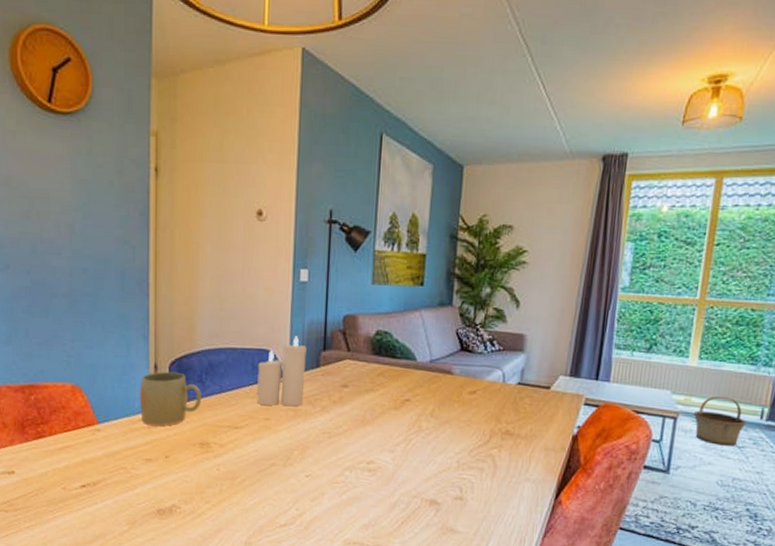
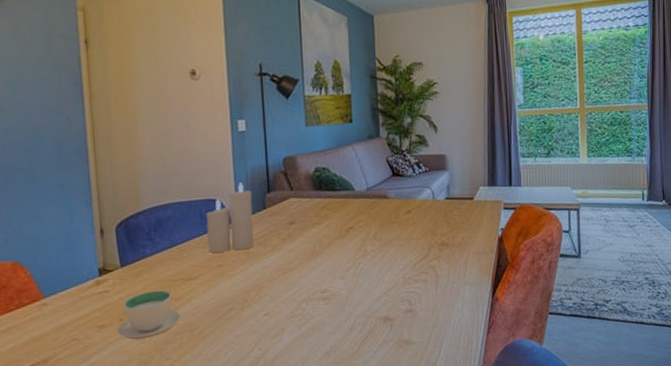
mug: present [139,371,202,427] -> none [86,233,153,291]
cup: none [162,433,224,479] -> present [116,290,181,340]
basket: present [693,395,747,446] -> none [591,185,633,227]

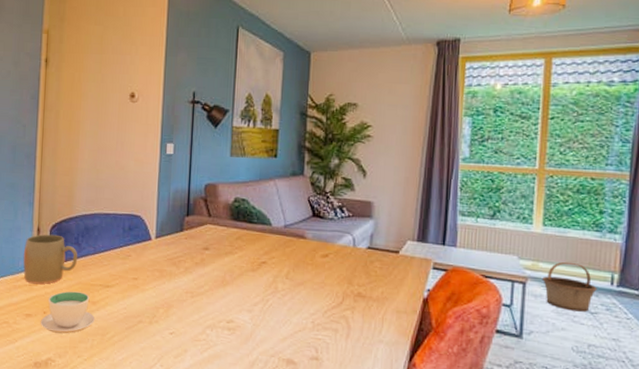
mug: none [86,233,153,291] -> present [23,234,78,284]
candle: present [206,182,254,253] -> none [126,203,172,268]
basket: none [591,185,633,227] -> present [541,261,597,312]

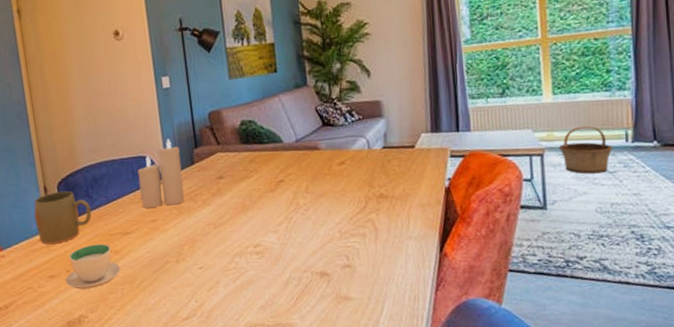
candle: none [126,203,172,268] -> present [137,139,184,208]

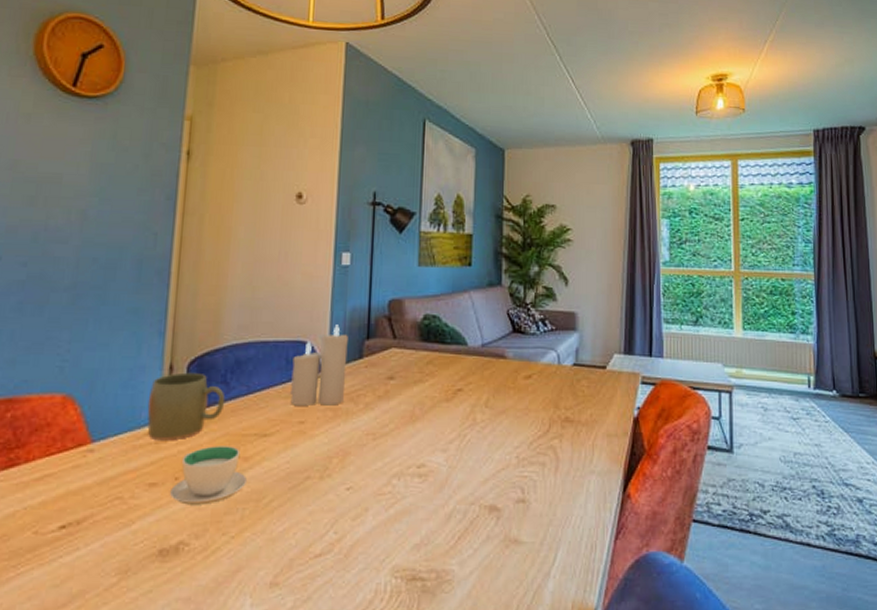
basket: present [558,125,613,174] -> none [746,366,797,418]

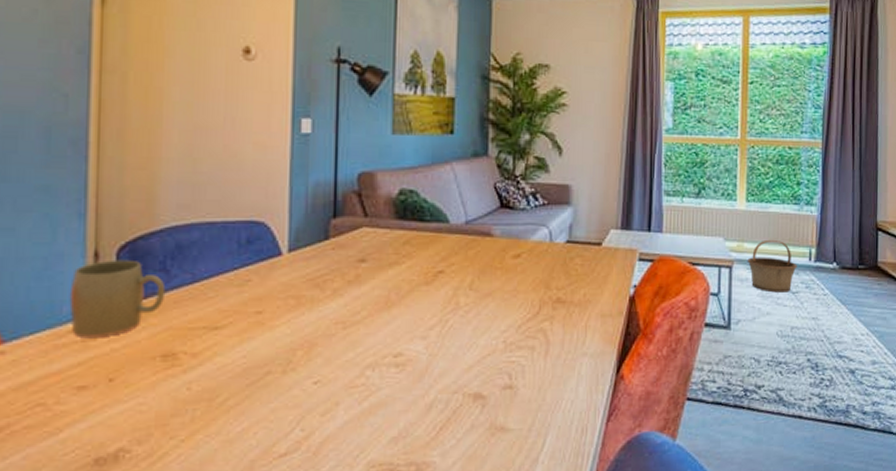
cup: present [169,446,248,505] -> none [103,341,198,408]
candle: present [290,324,348,406] -> none [244,202,311,294]
basket: none [746,366,797,418] -> present [747,239,797,293]

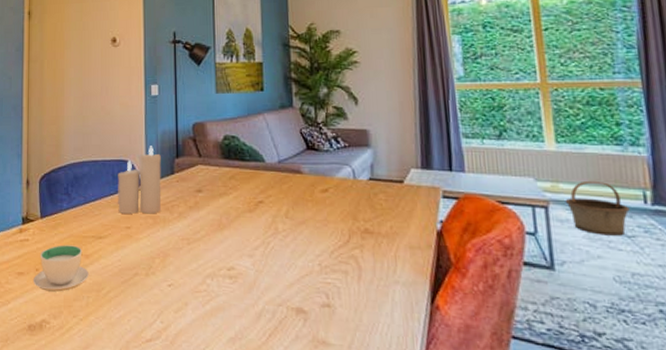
mug: present [69,259,166,339] -> none [13,186,69,240]
cup: none [103,341,198,408] -> present [32,245,90,292]
candle: none [244,202,311,294] -> present [118,146,162,214]

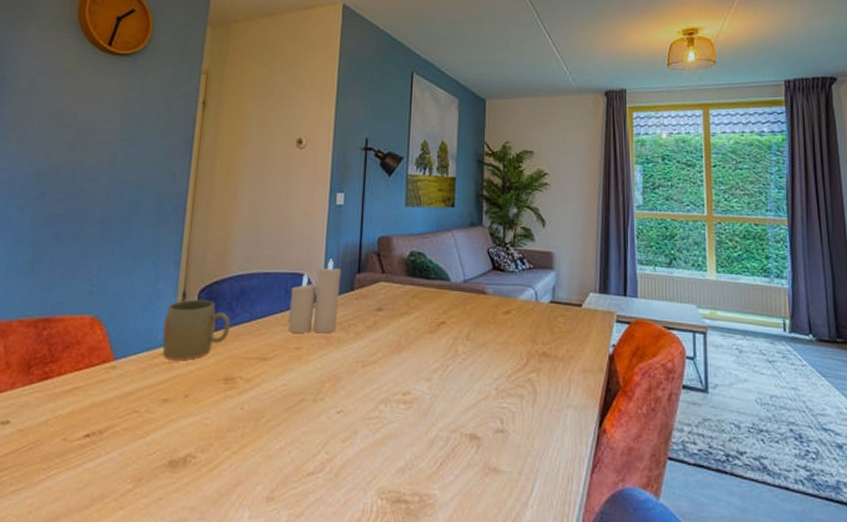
mug: none [13,186,69,240] -> present [162,299,231,361]
cup: present [32,245,90,292] -> none [179,367,249,421]
basket: present [565,180,630,236] -> none [720,308,772,361]

